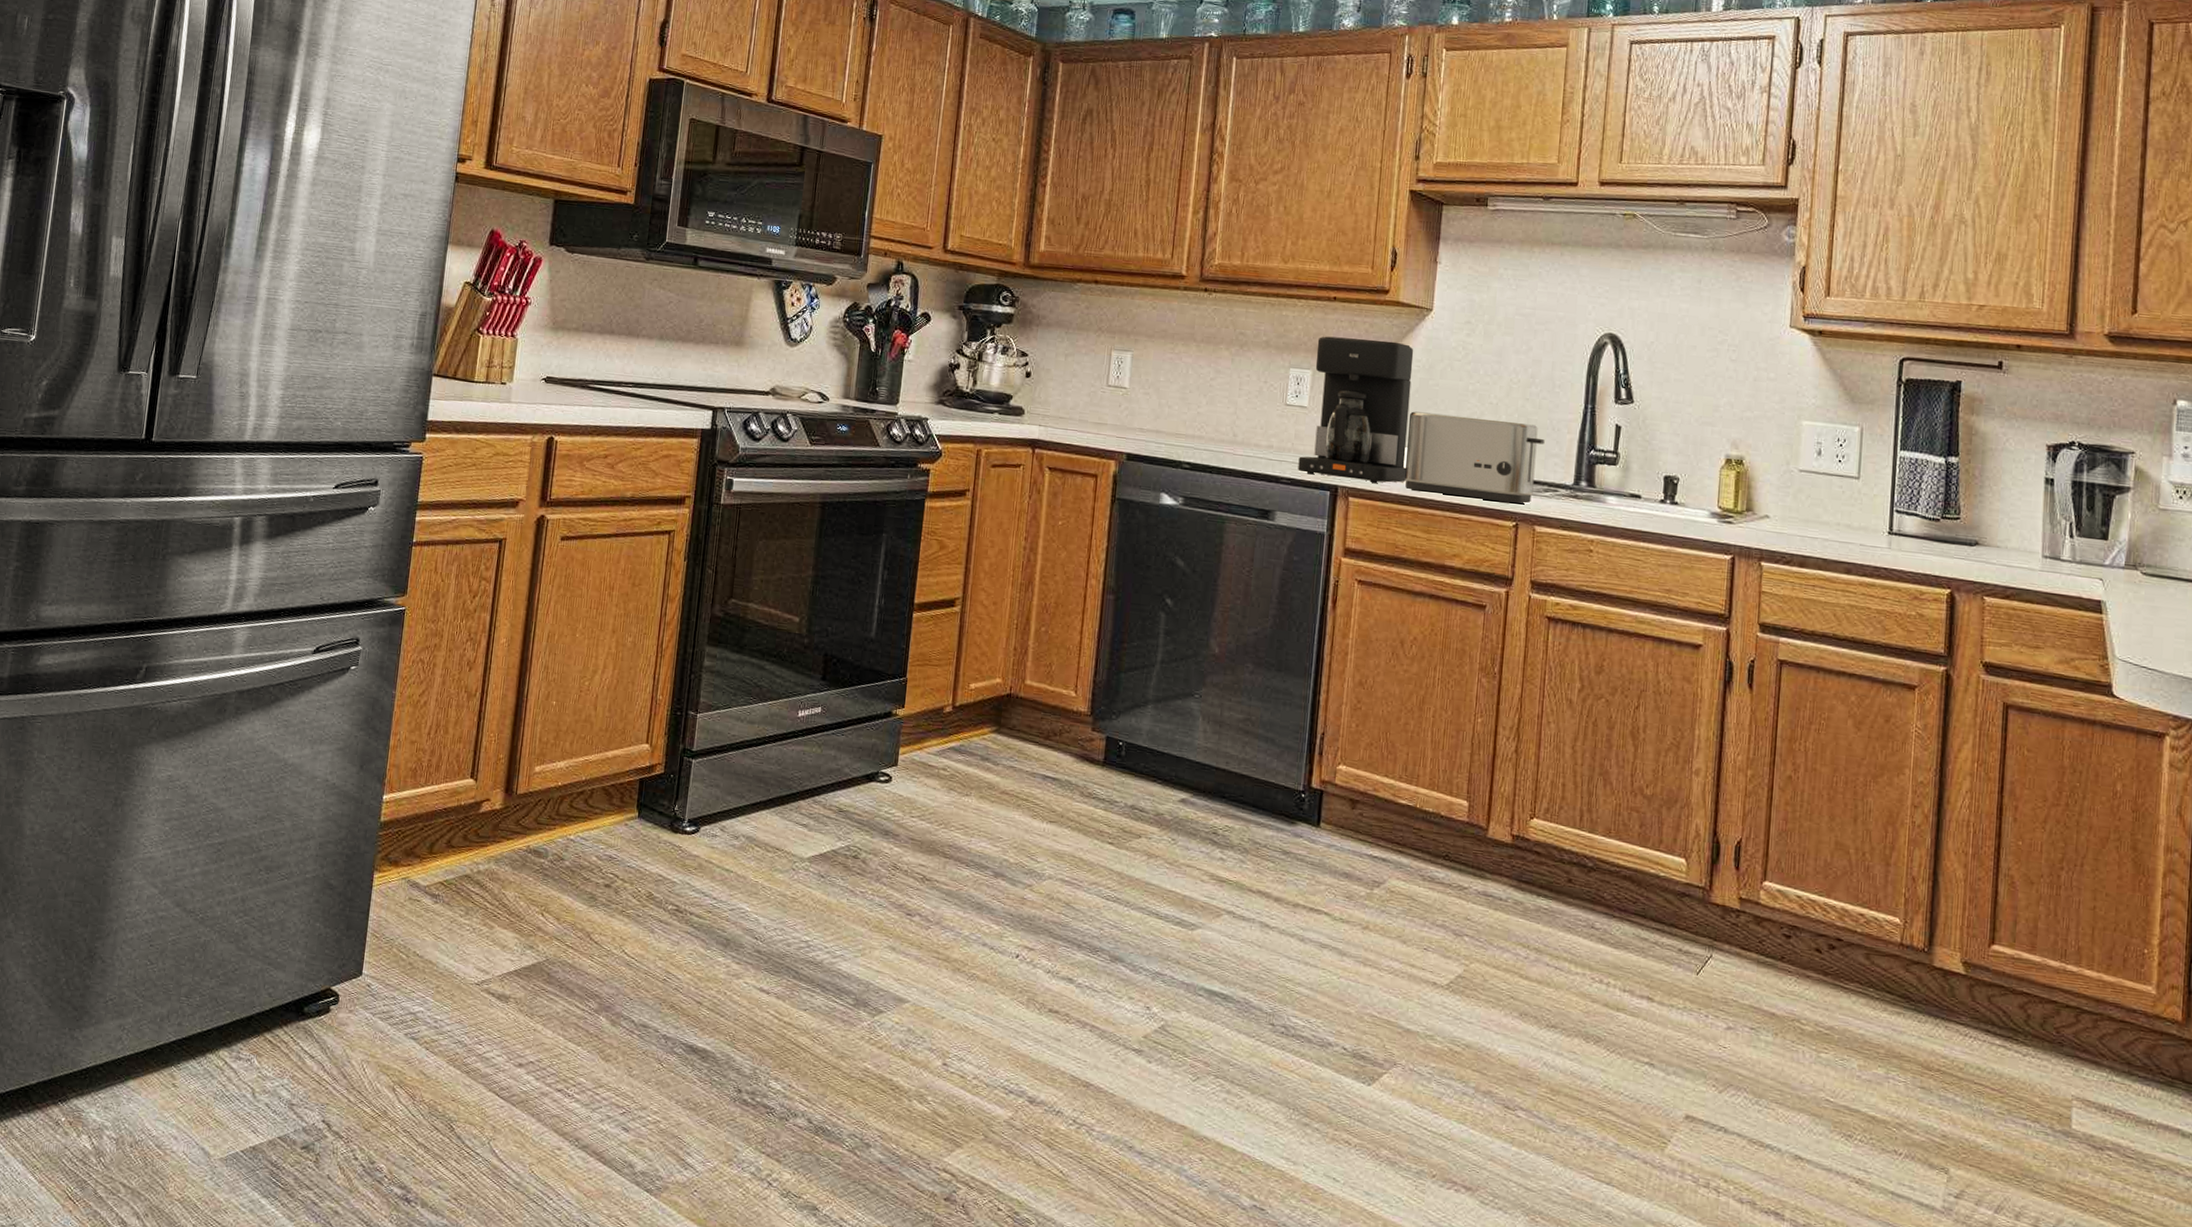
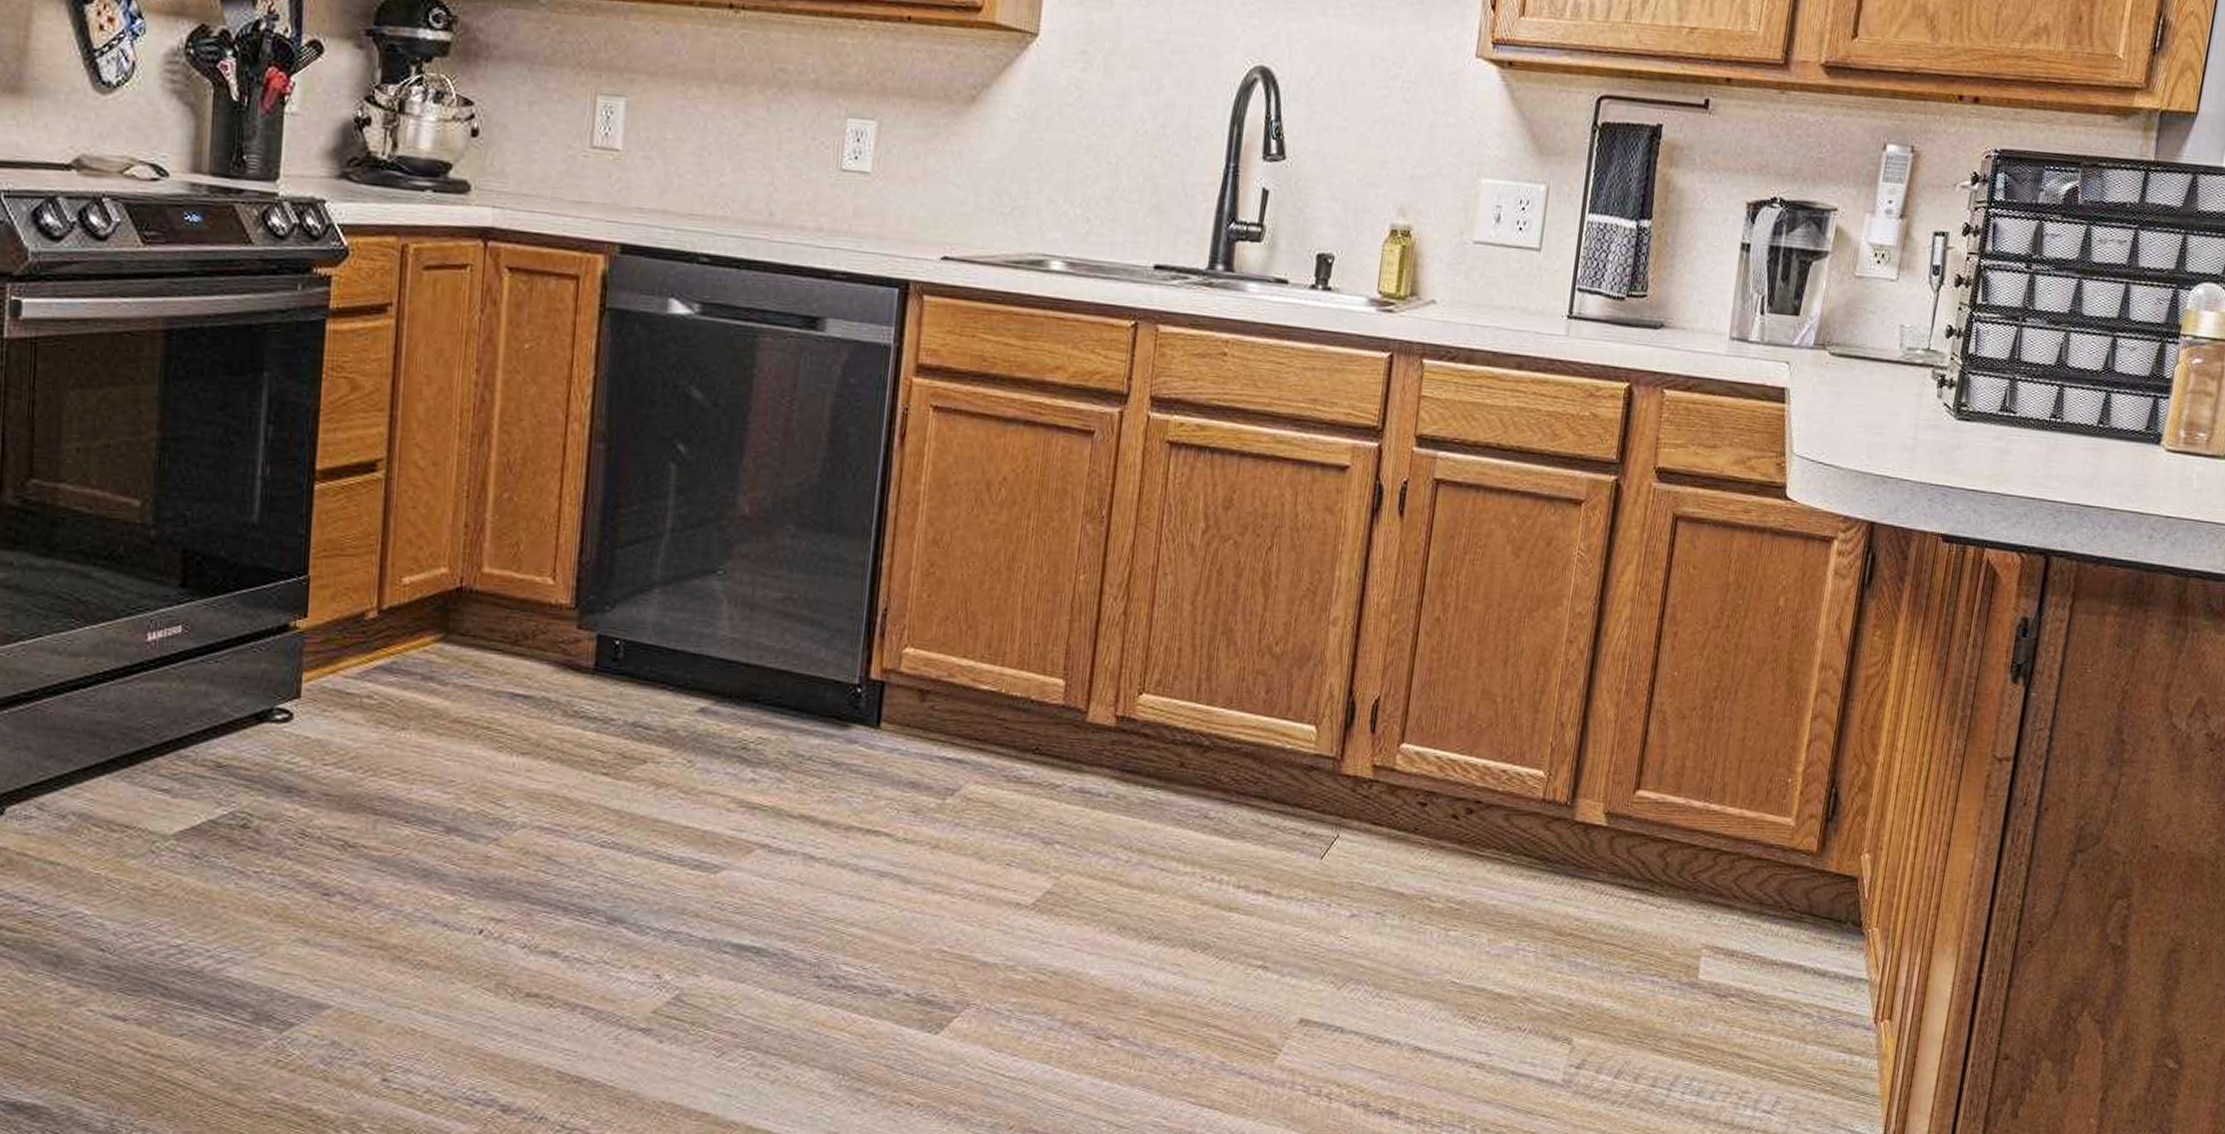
coffee maker: present [1298,336,1414,483] -> none [856,72,1013,275]
toaster: present [1405,411,1545,504] -> none [997,176,1175,298]

